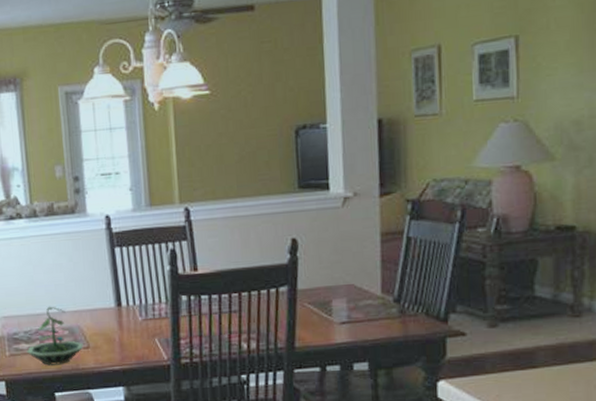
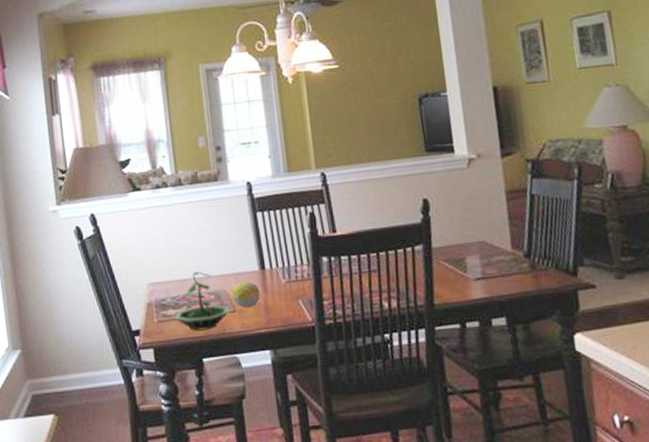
fruit: none [86,318,116,345] -> present [232,281,260,308]

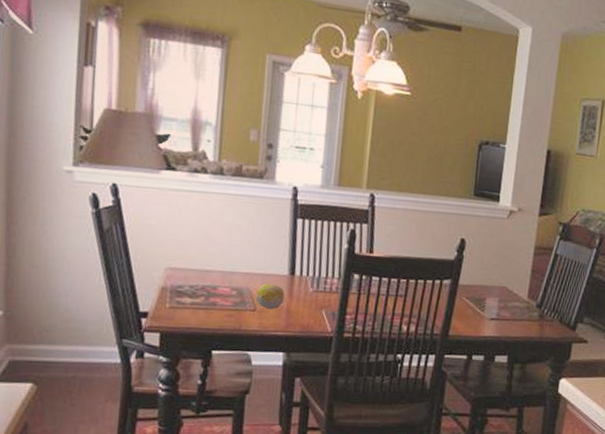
terrarium: present [174,271,230,331] -> none [189,264,250,324]

